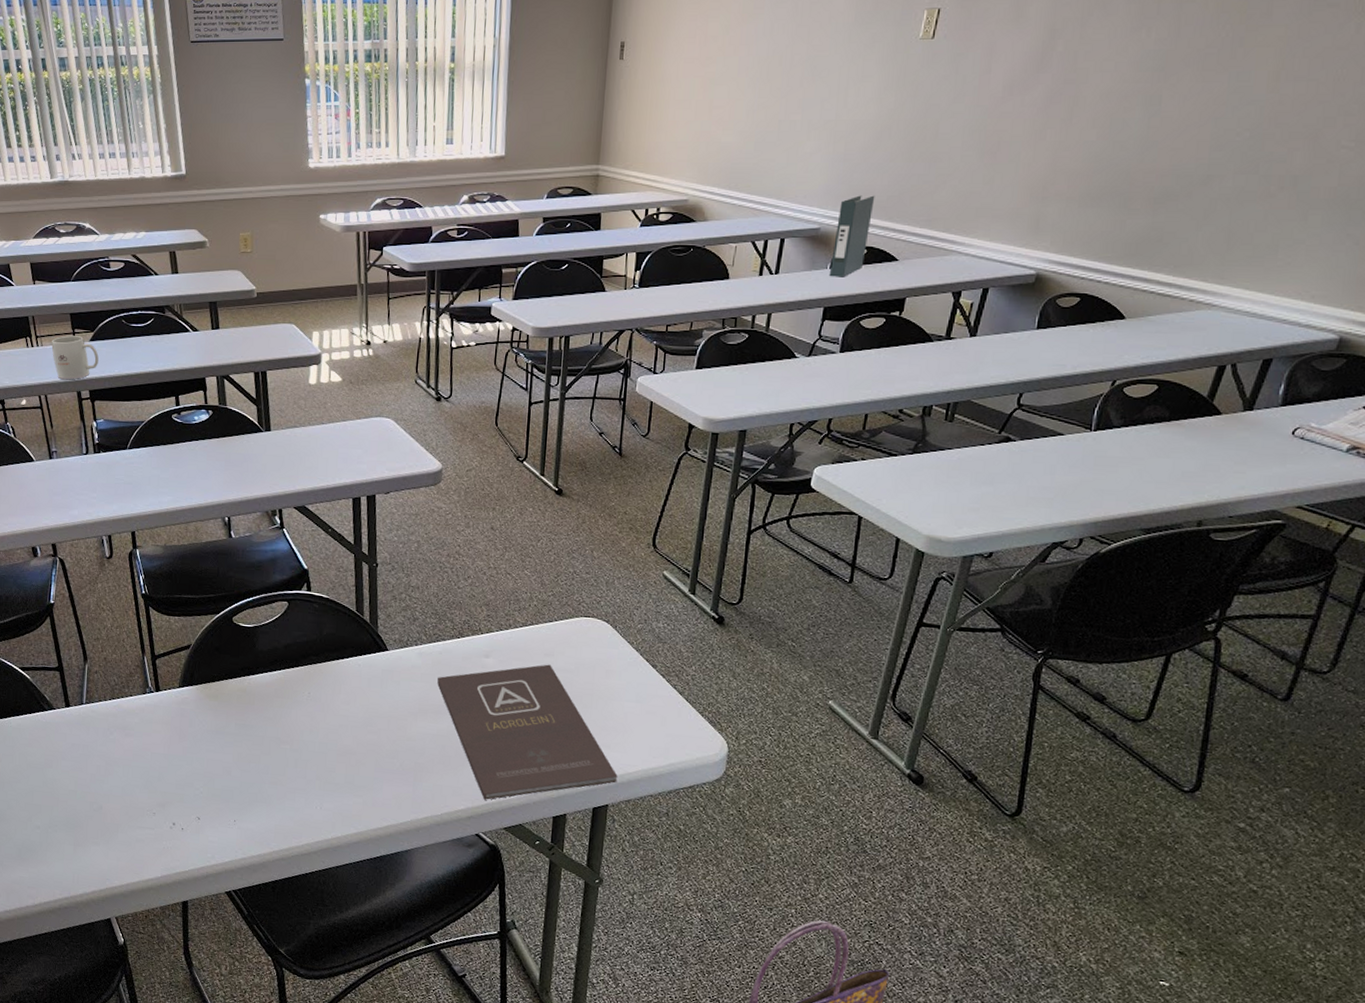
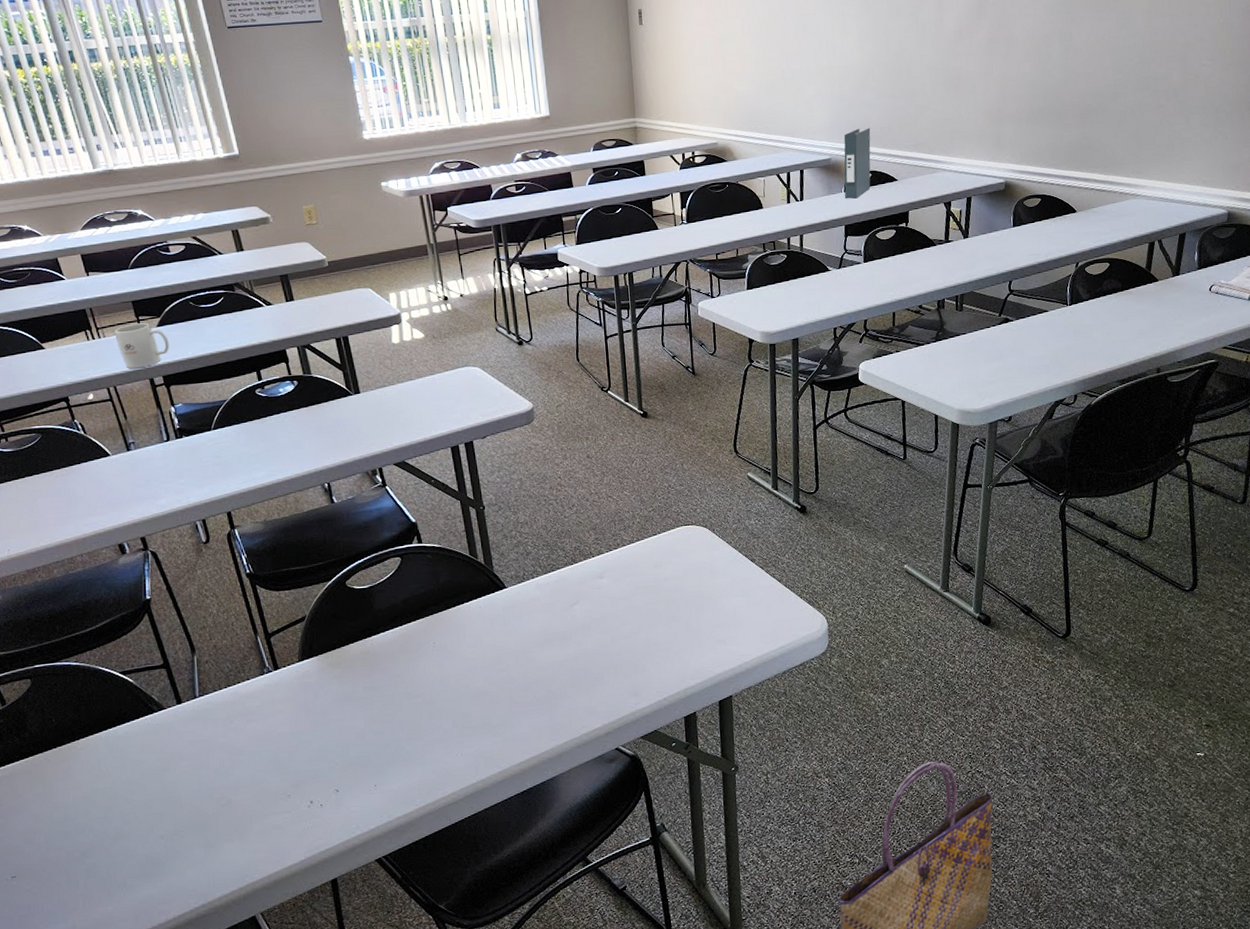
book: present [437,664,618,800] -> none [558,575,737,714]

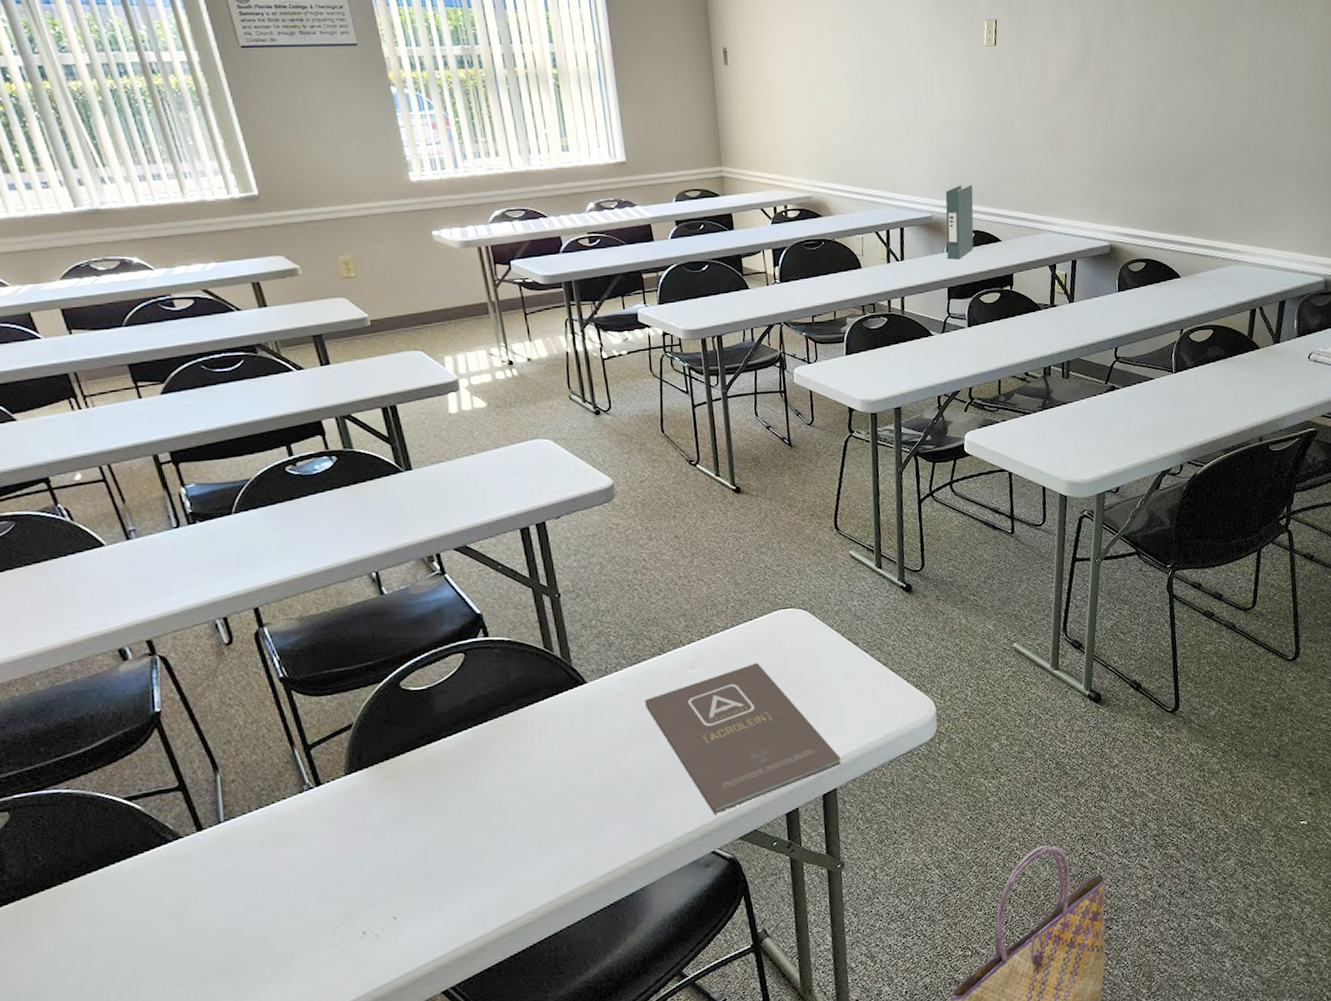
mug: present [115,323,169,369] -> none [107,390,177,444]
book: none [558,575,737,714] -> present [645,662,841,814]

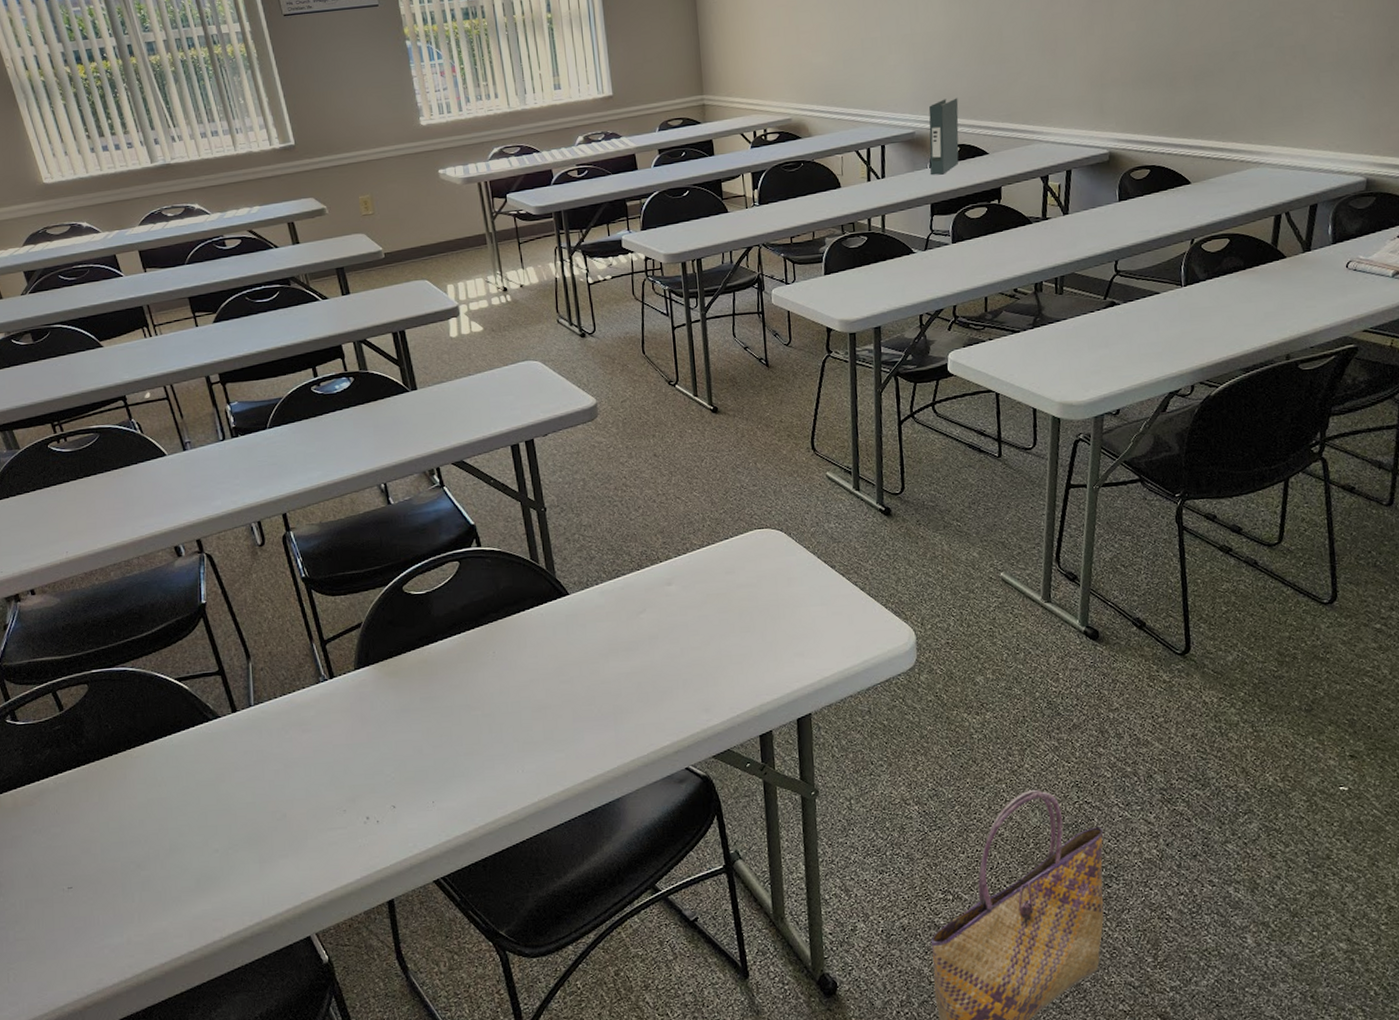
book: present [645,662,841,814] -> none [623,582,816,731]

